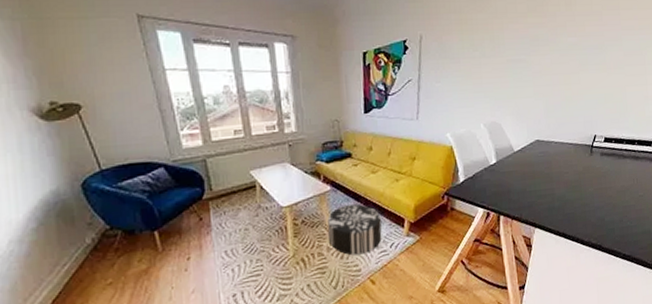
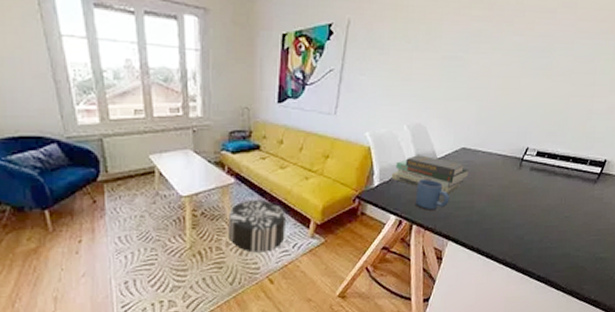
books: none [474,150,545,184] -> present [391,155,469,194]
mug: none [499,171,532,201] -> present [415,178,450,210]

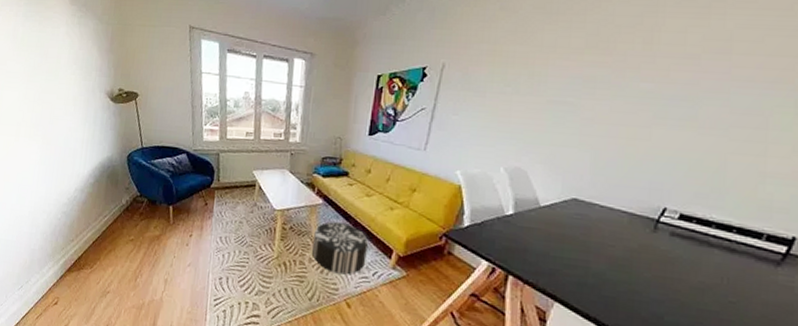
books: present [391,155,469,194] -> none [483,199,582,248]
mug: present [415,178,450,210] -> none [512,226,557,263]

